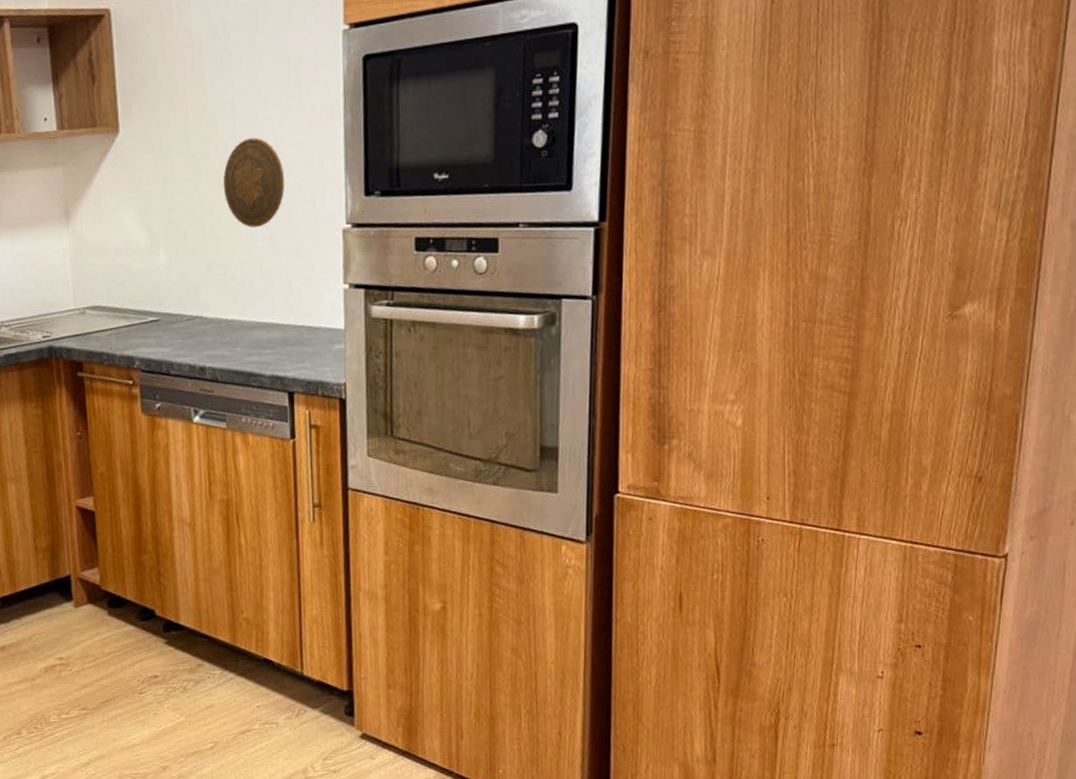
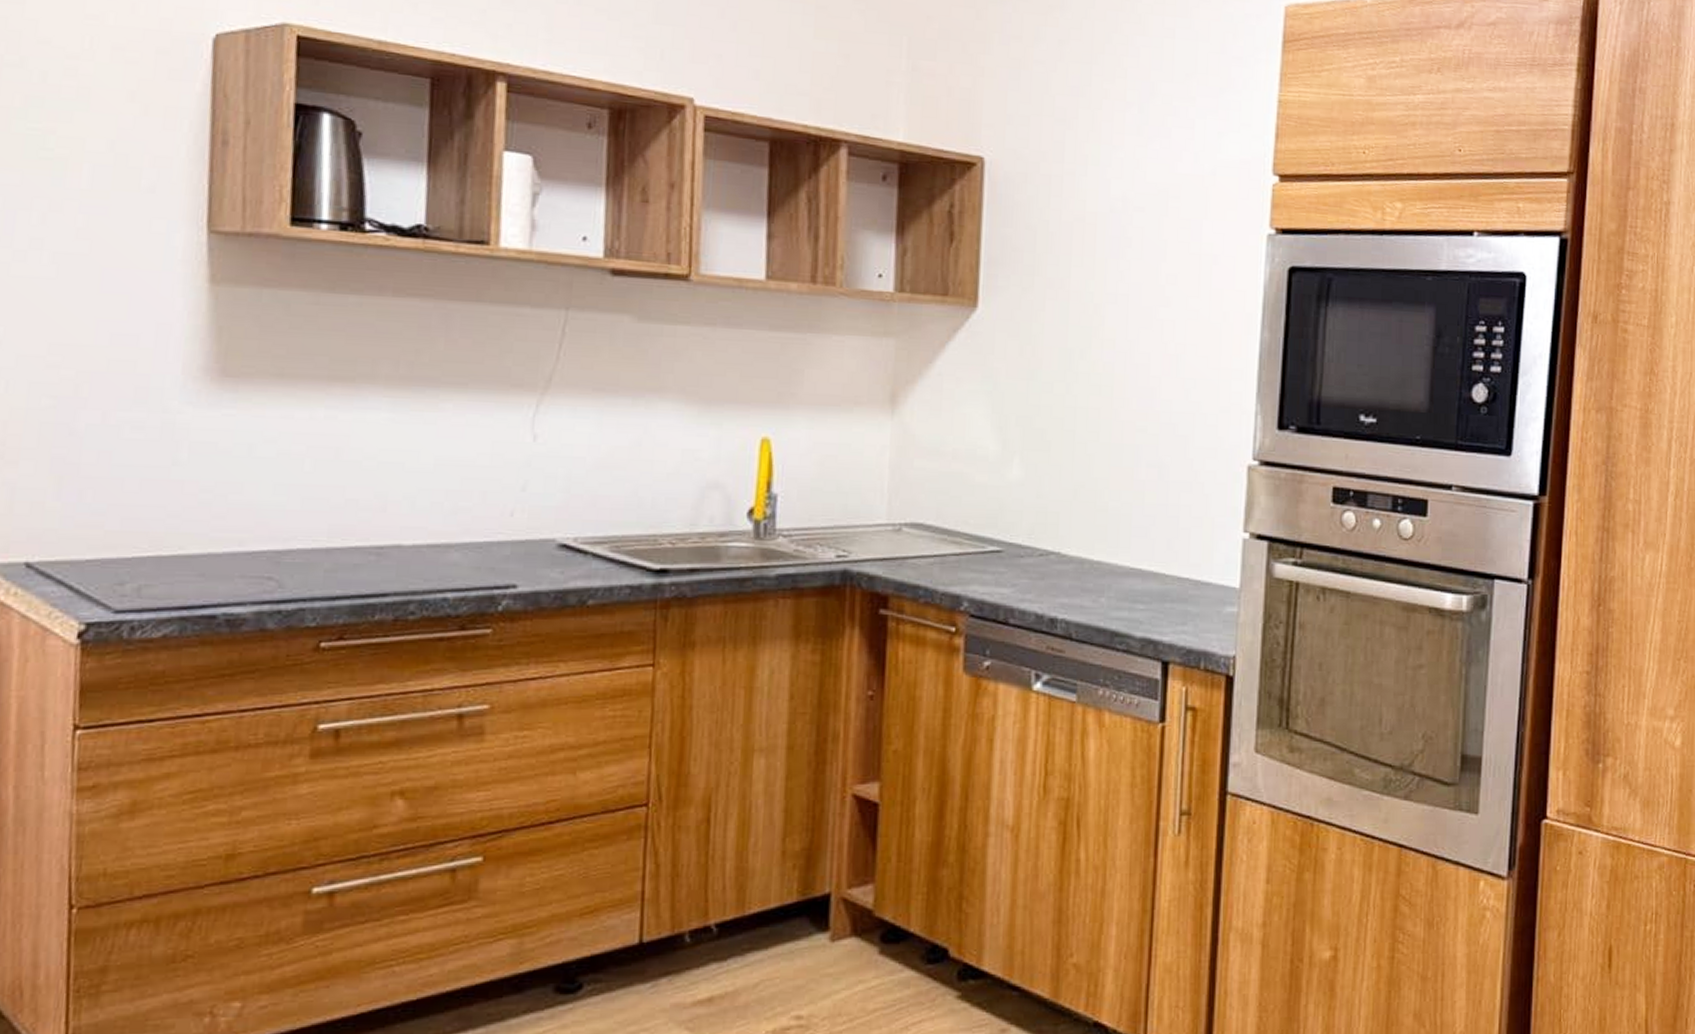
decorative plate: present [223,138,285,228] -> none [1104,340,1183,450]

